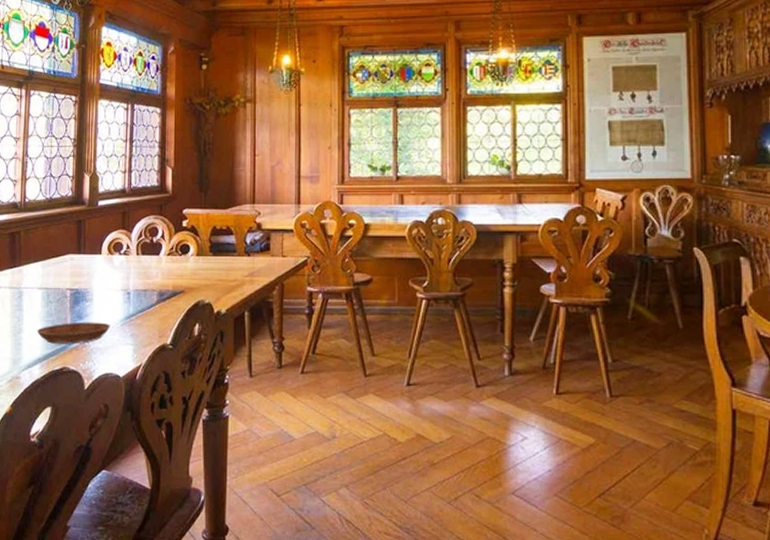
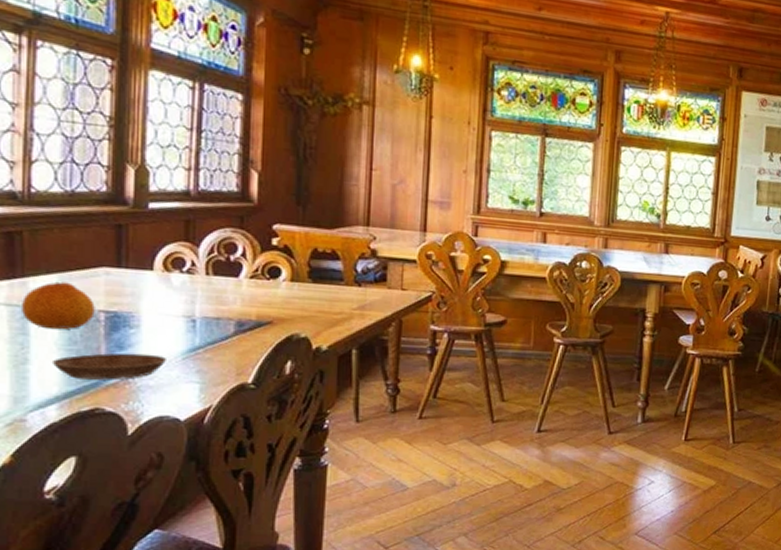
fruit: none [18,268,64,305] -> present [20,281,95,330]

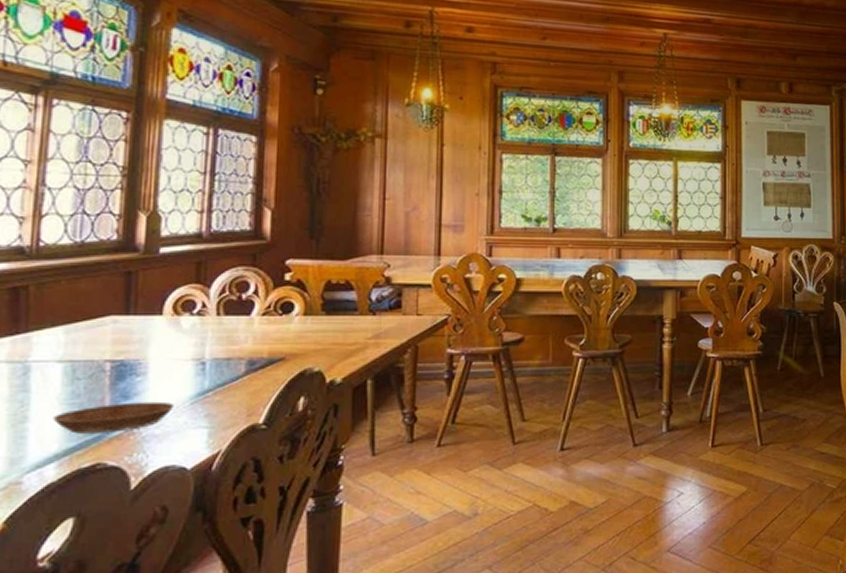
fruit: present [20,281,95,330] -> none [22,334,101,384]

